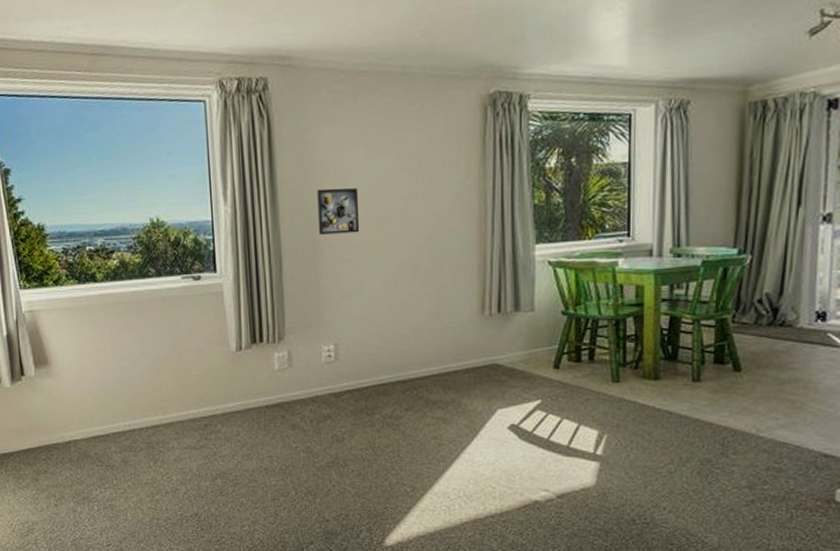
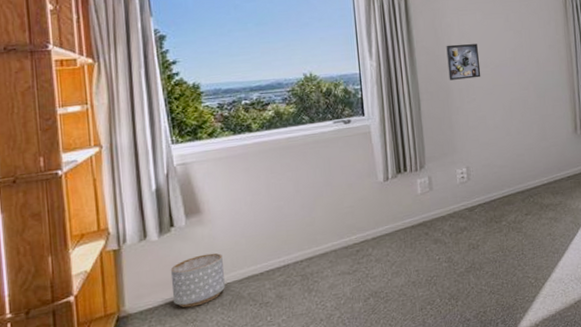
planter: none [22,407,74,458] -> present [170,253,226,308]

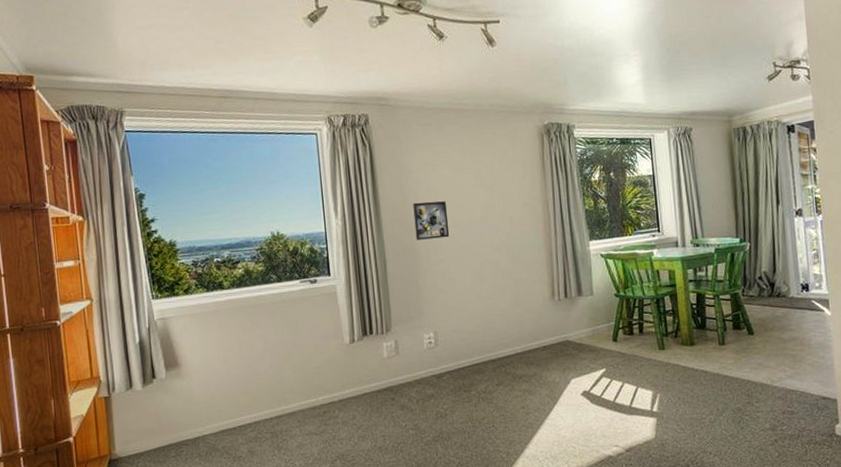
planter: present [170,253,226,308] -> none [153,405,202,456]

